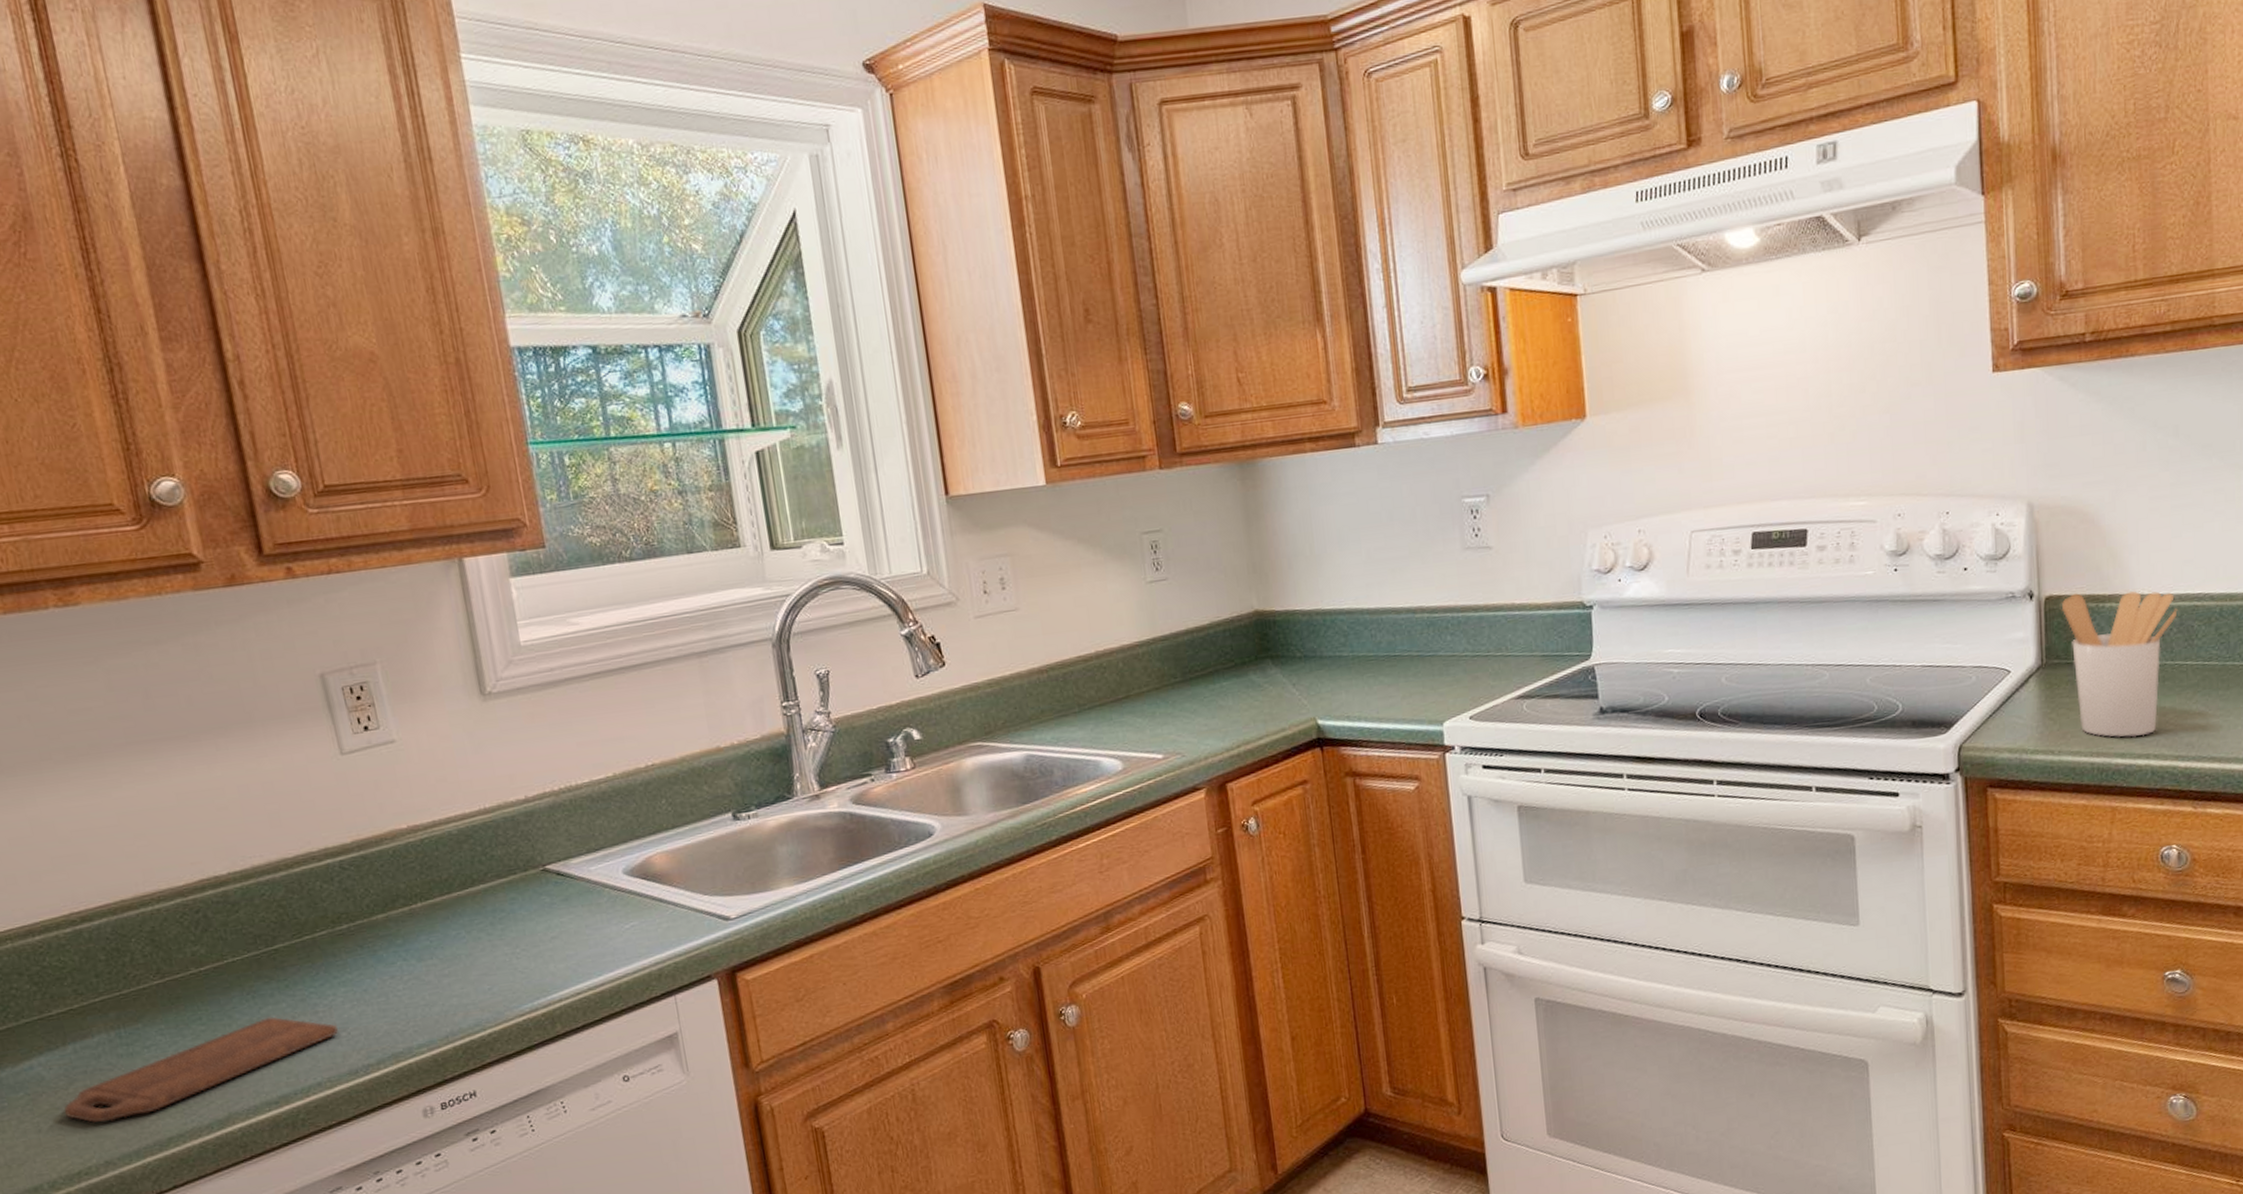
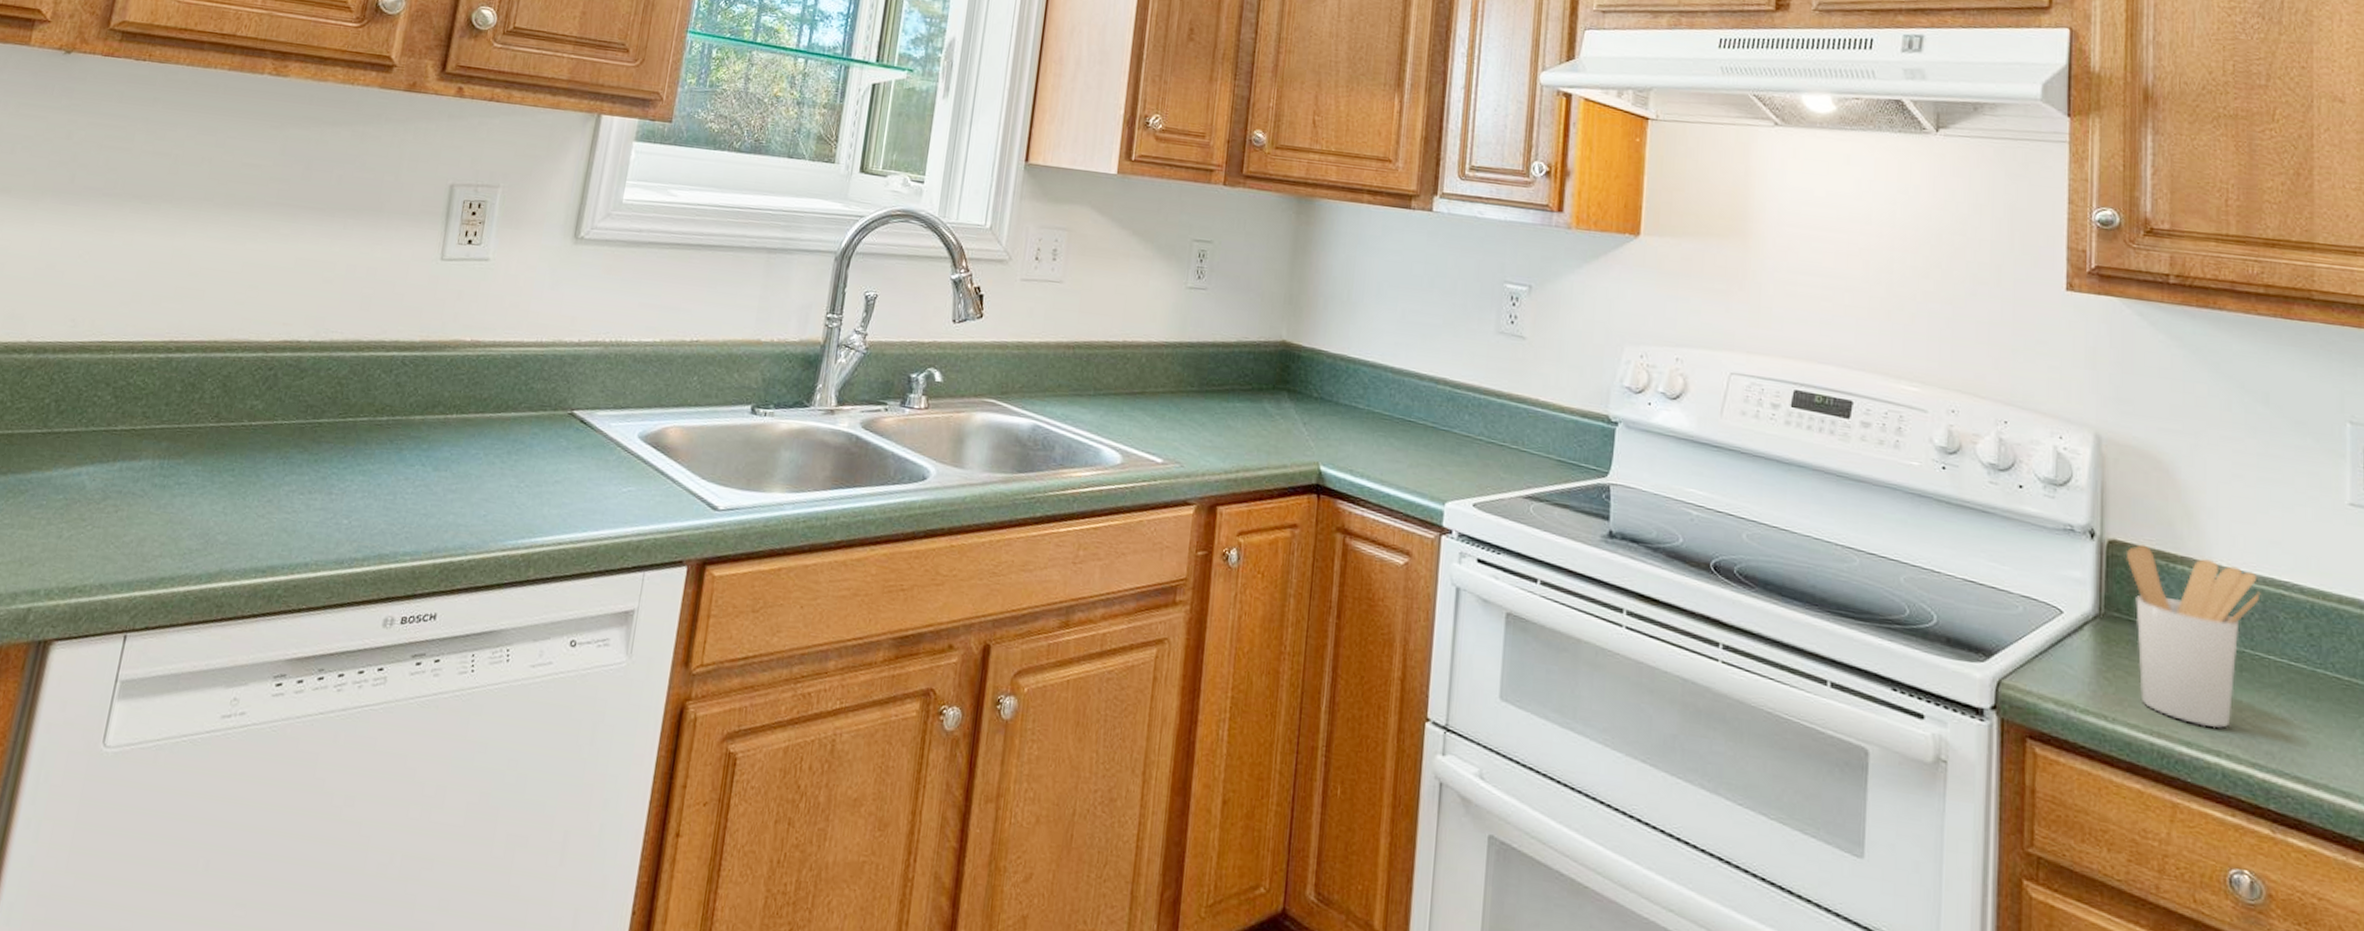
cutting board: present [64,1017,338,1123] -> none [87,485,343,548]

